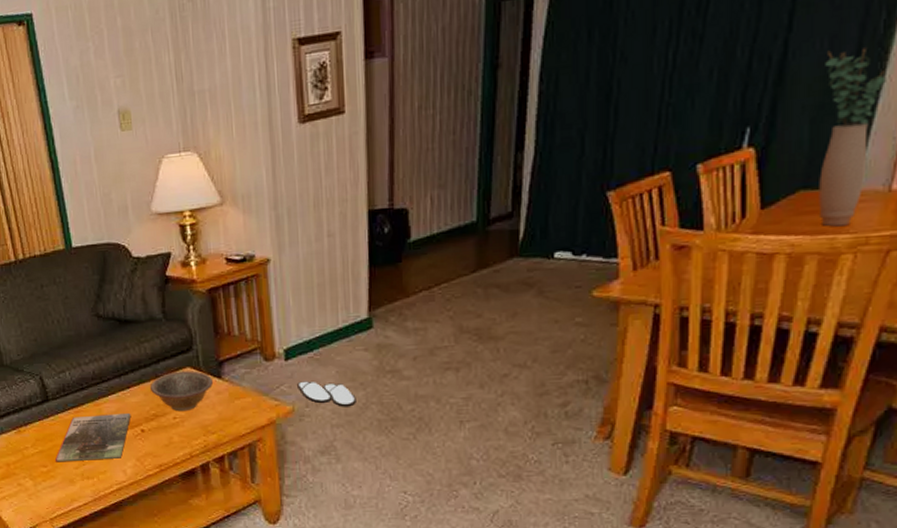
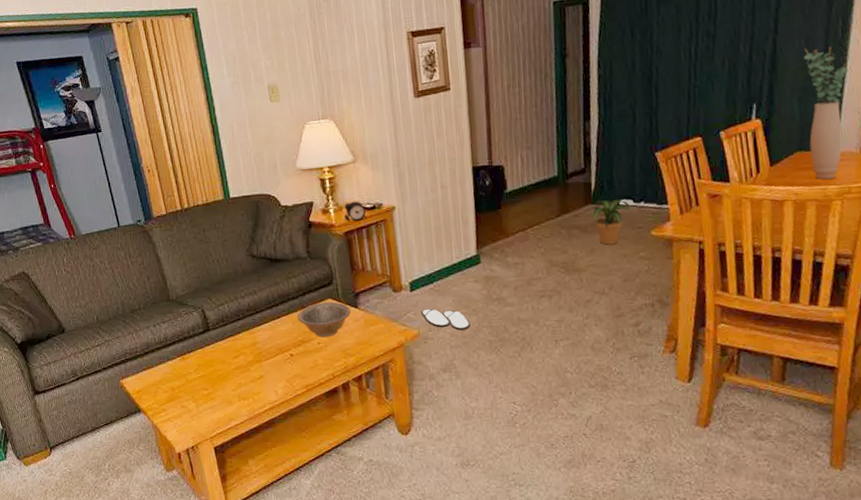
magazine: present [54,414,131,462] -> none [214,340,282,386]
alarm clock: none [207,252,236,276] -> present [344,201,367,221]
potted plant: none [506,251,569,308] -> present [583,199,632,245]

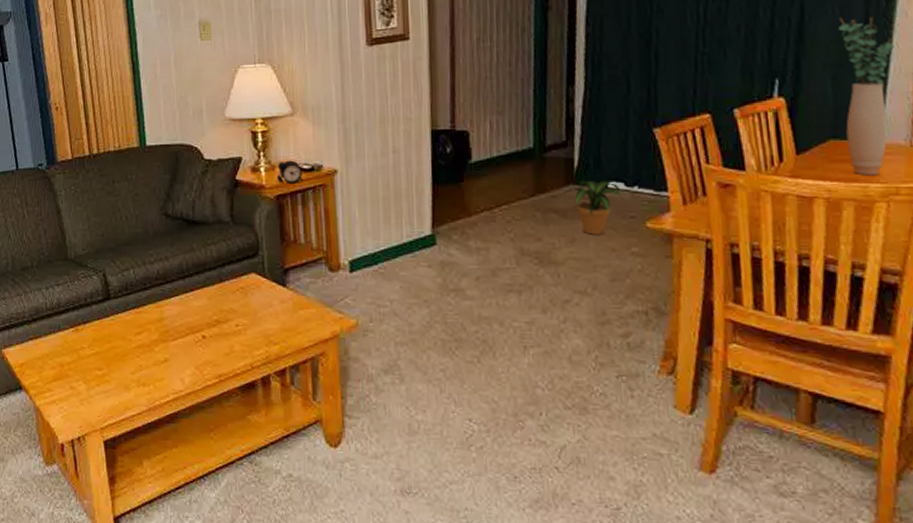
decorative bowl: present [297,301,352,338] -> none [213,277,278,319]
slippers: present [421,308,470,331] -> none [361,294,420,325]

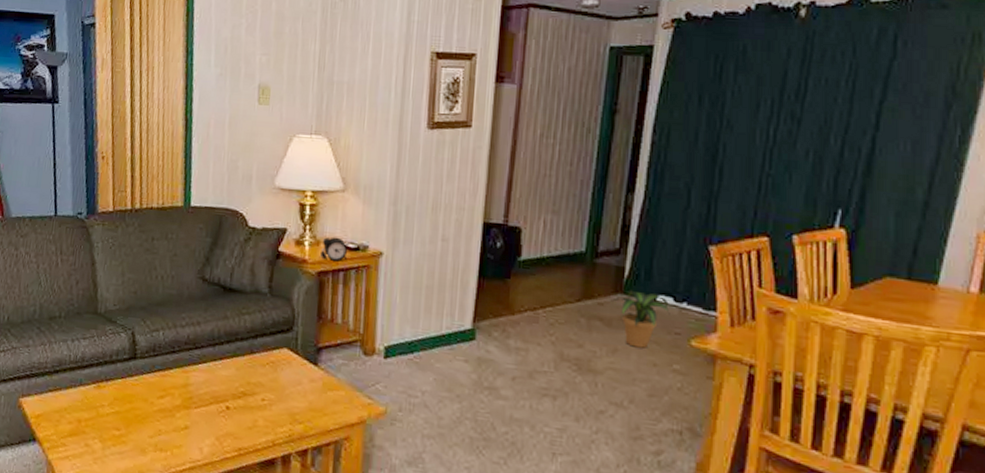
vase: present [839,17,894,176] -> none [903,153,962,319]

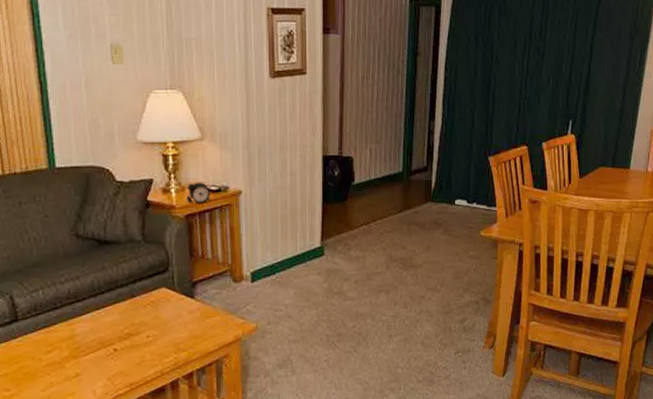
potted plant: present [610,290,670,348] -> none [423,198,465,243]

